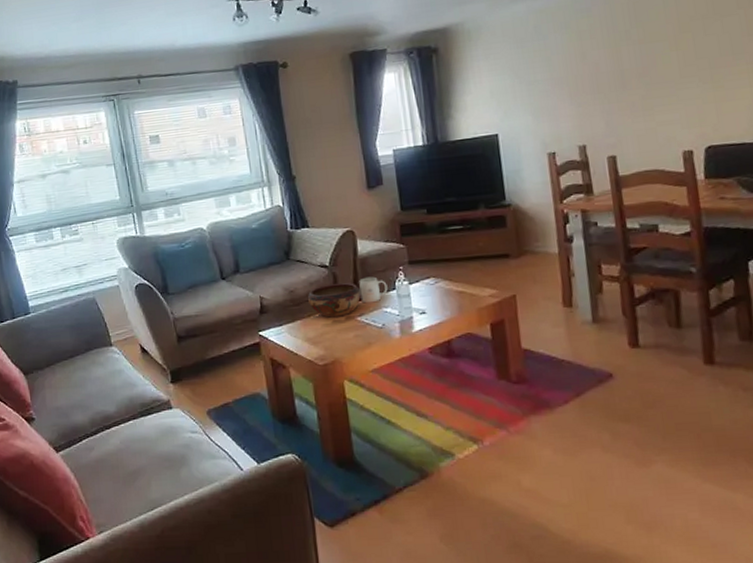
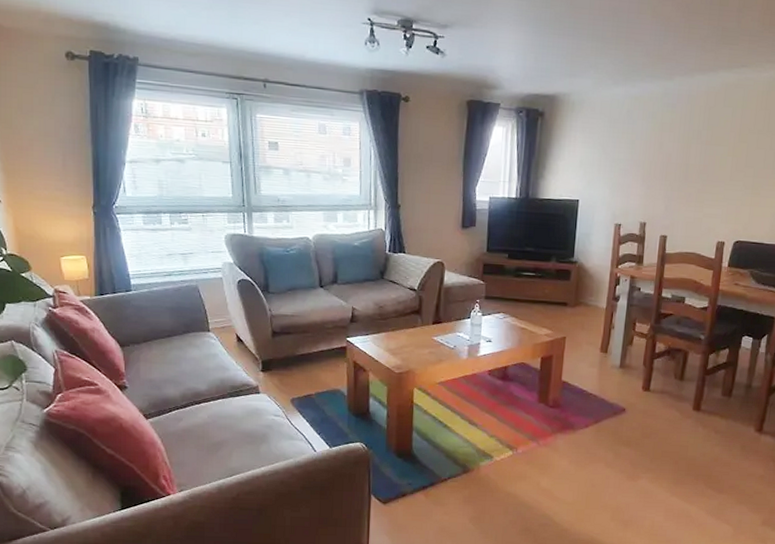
decorative bowl: present [307,282,361,318] -> none [394,305,440,335]
mug: present [359,276,388,304] -> none [440,304,464,327]

